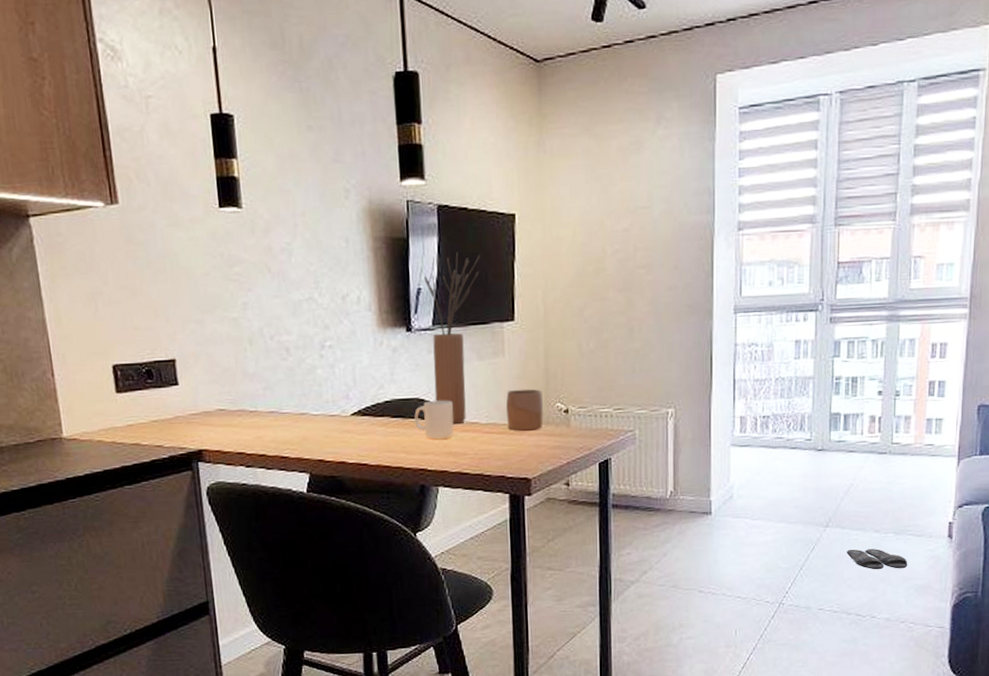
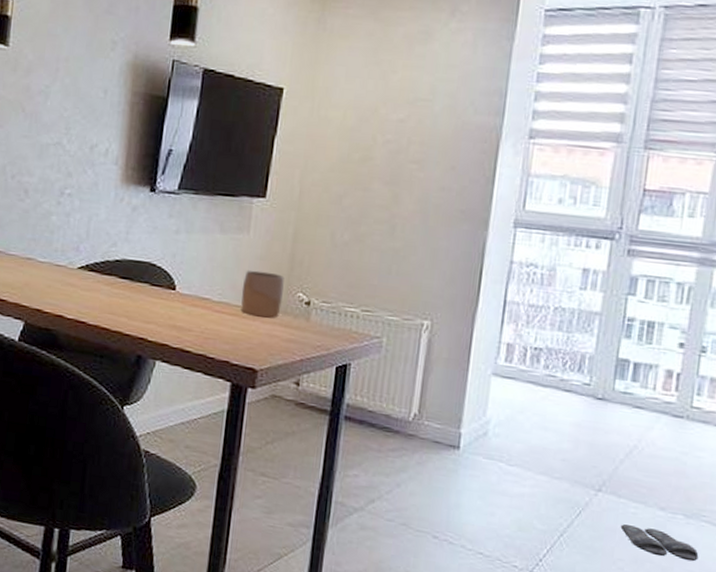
cup: present [414,400,454,440] -> none [142,267,186,311]
vase: present [424,252,480,425] -> none [168,118,240,297]

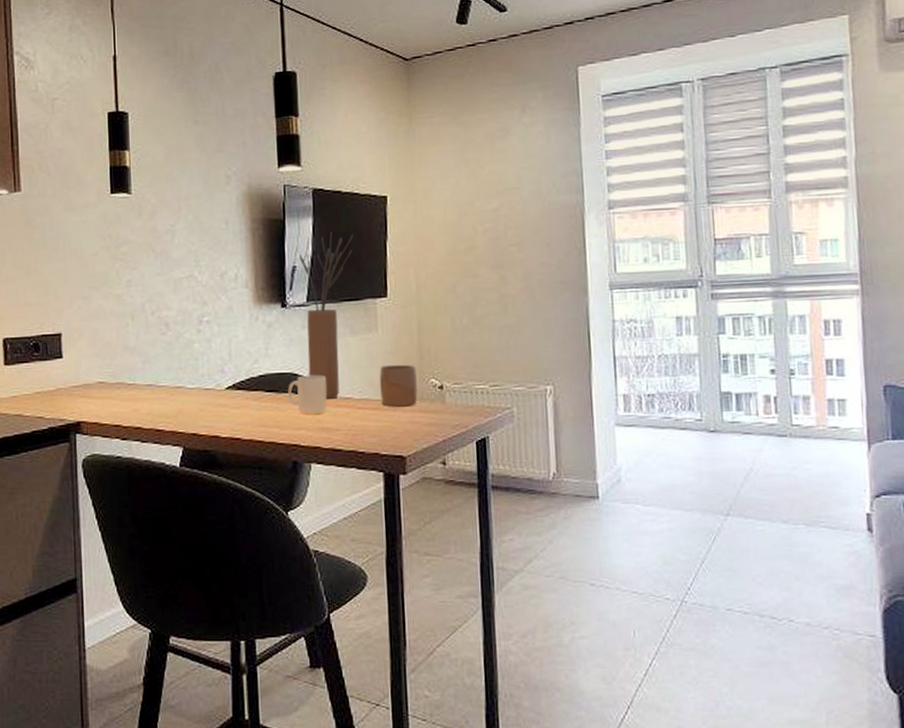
cup: none [142,267,186,311] -> present [288,375,327,415]
vase: none [168,118,240,297] -> present [299,232,353,400]
slippers: present [620,524,699,562] -> none [752,542,825,566]

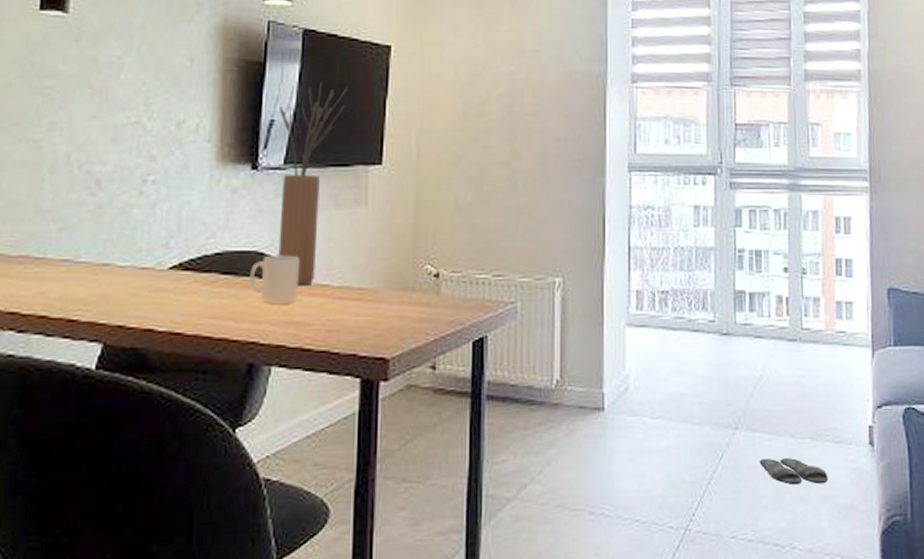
mug: present [379,364,418,408] -> none [363,246,410,299]
slippers: none [752,542,825,566] -> present [759,458,828,484]

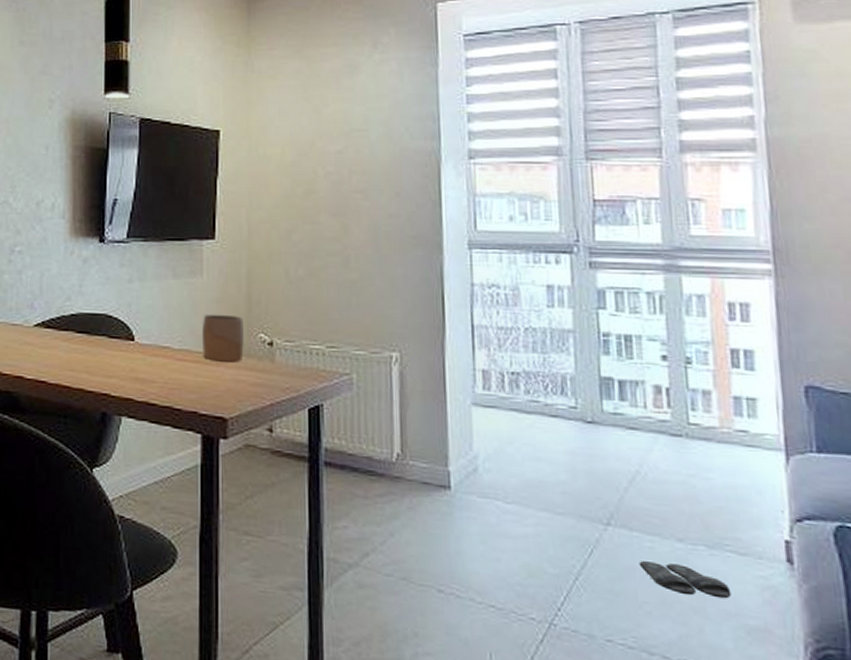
cup: present [250,255,299,305] -> none [101,318,143,363]
vase: present [278,82,348,286] -> none [122,165,181,347]
mug: none [363,246,410,299] -> present [201,314,245,363]

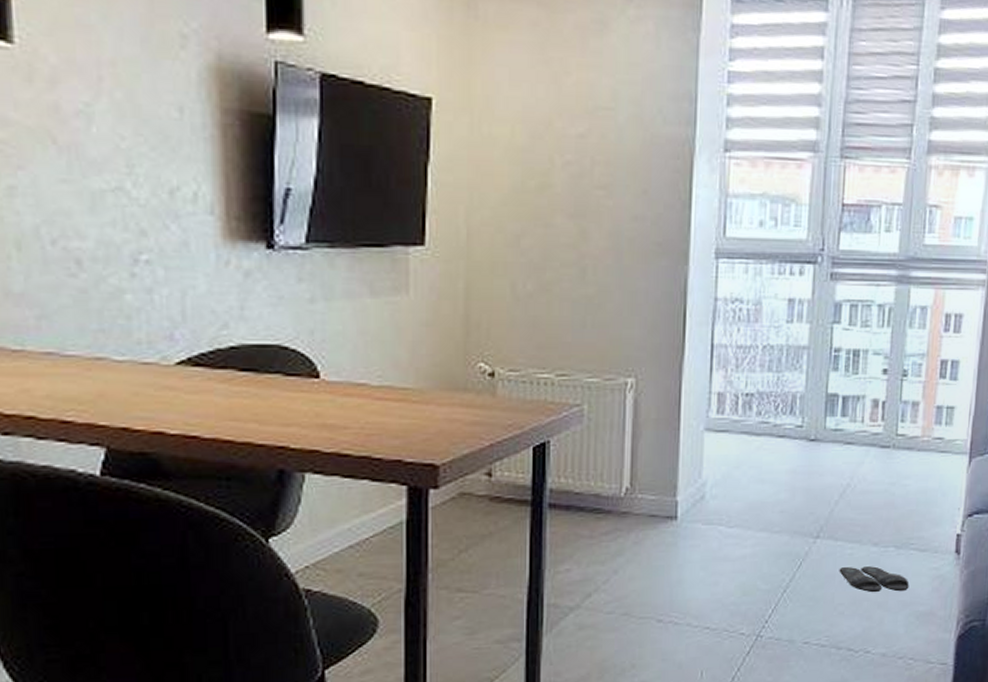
mug: present [201,314,245,363] -> none [407,340,461,400]

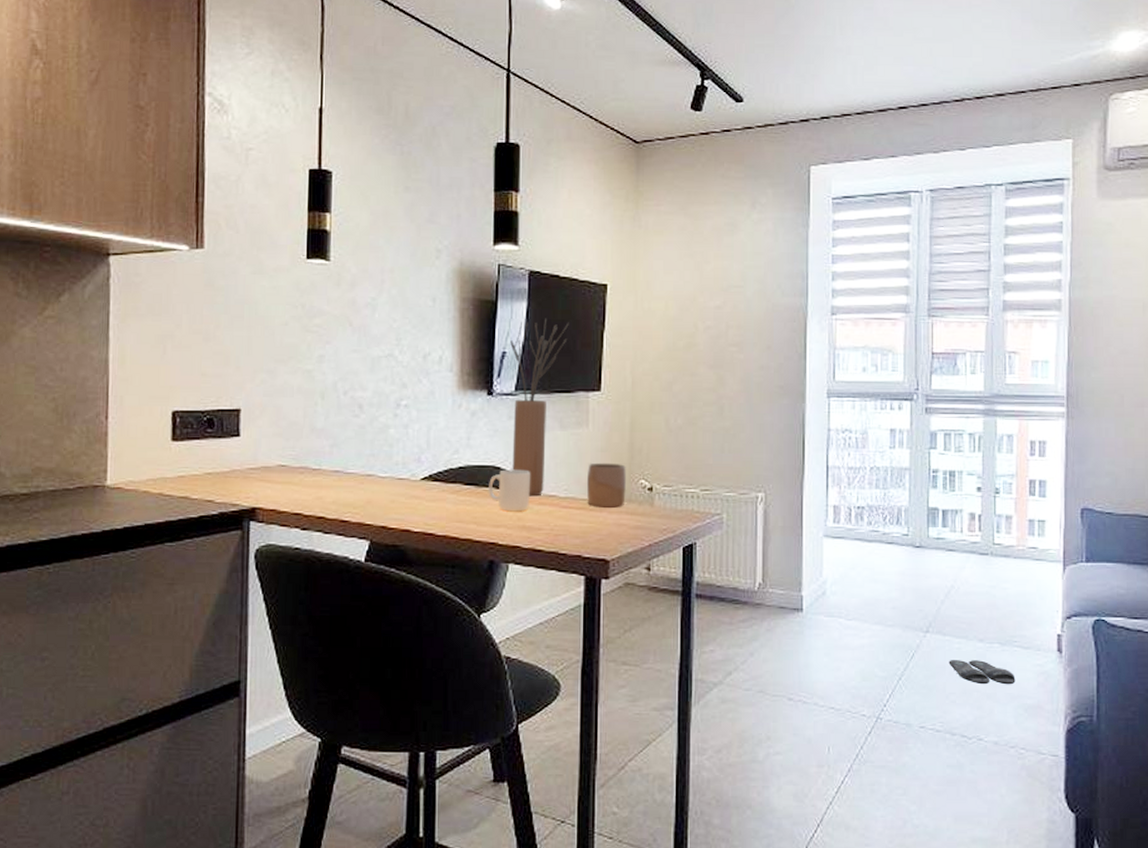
cup: none [273,350,331,406] -> present [489,469,530,512]
vase: none [296,142,379,385] -> present [510,318,569,497]
mug: none [407,340,461,400] -> present [586,462,627,509]

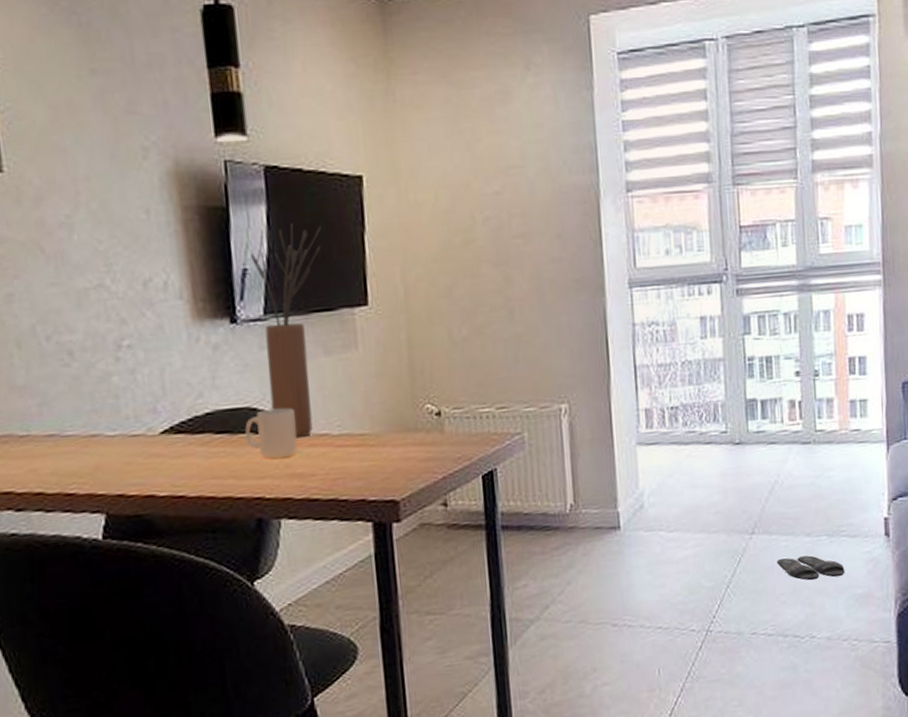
mug: present [586,462,627,509] -> none [362,388,411,442]

